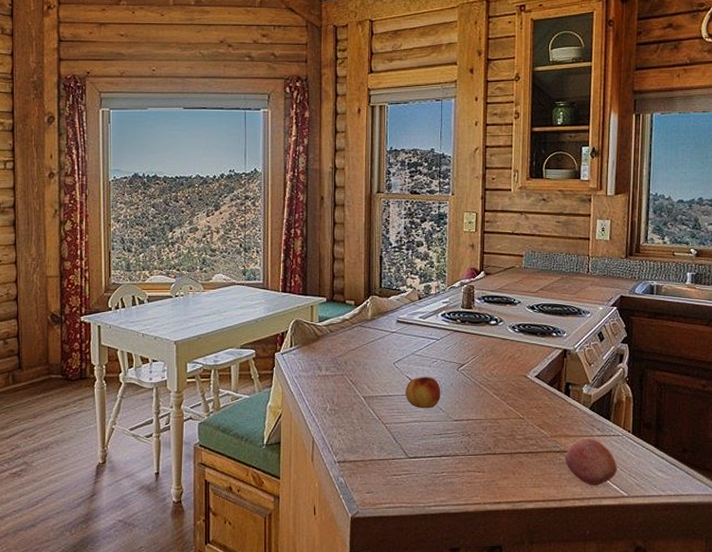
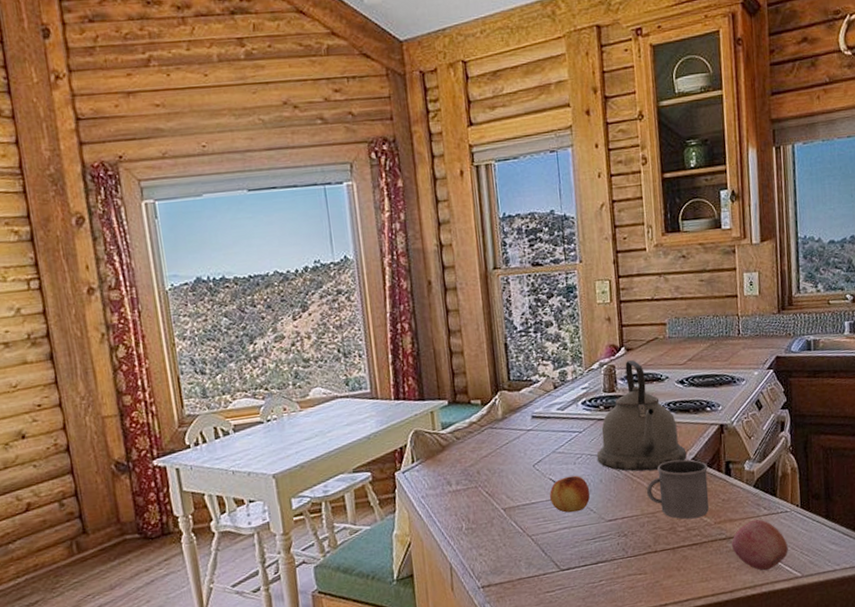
kettle: none [450,284,531,381] -> present [596,360,687,472]
mug: none [491,375,550,430] -> present [646,459,709,519]

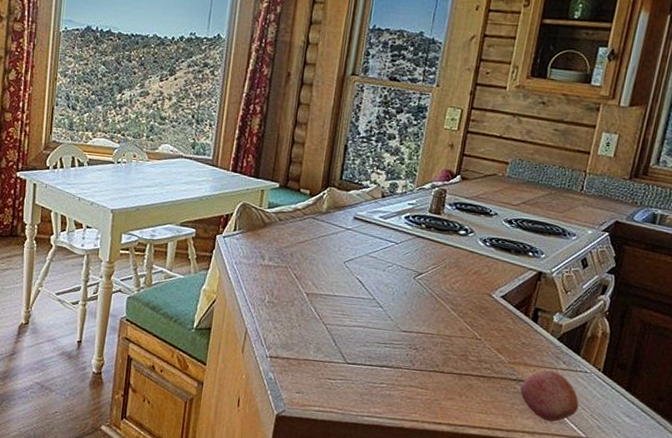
fruit: present [549,475,591,513] -> none [352,280,393,315]
kettle: present [596,360,687,472] -> none [406,189,498,297]
mug: present [646,459,709,519] -> none [447,292,516,353]

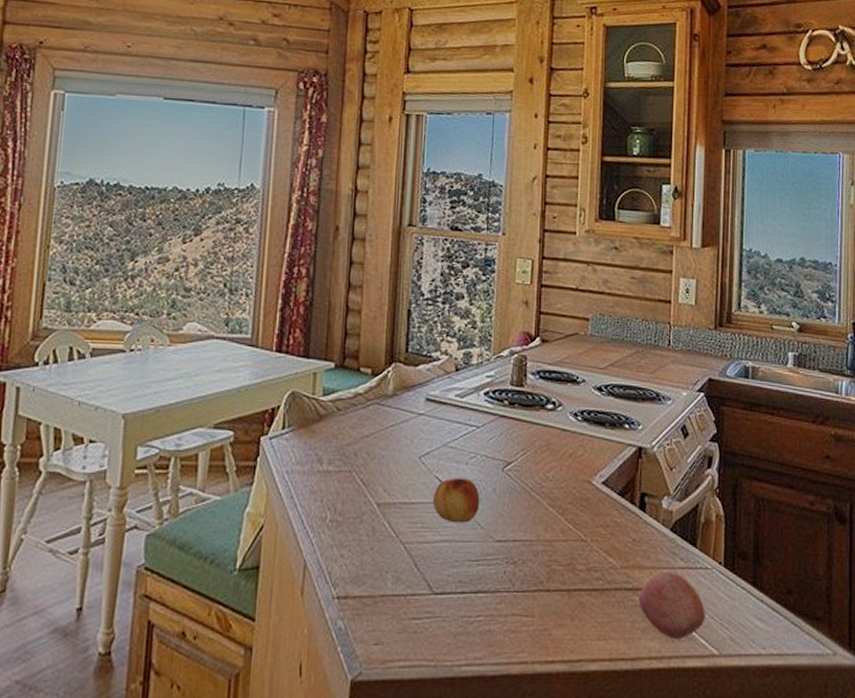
fruit: none [352,280,393,315] -> present [432,478,480,523]

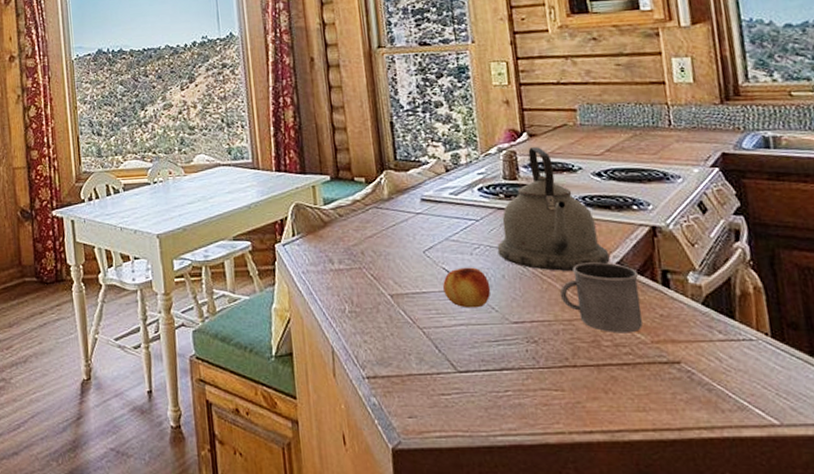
kettle: none [493,354,597,488] -> present [497,147,610,271]
mug: none [545,480,620,557] -> present [559,262,643,333]
fruit: present [638,572,705,640] -> none [675,345,758,410]

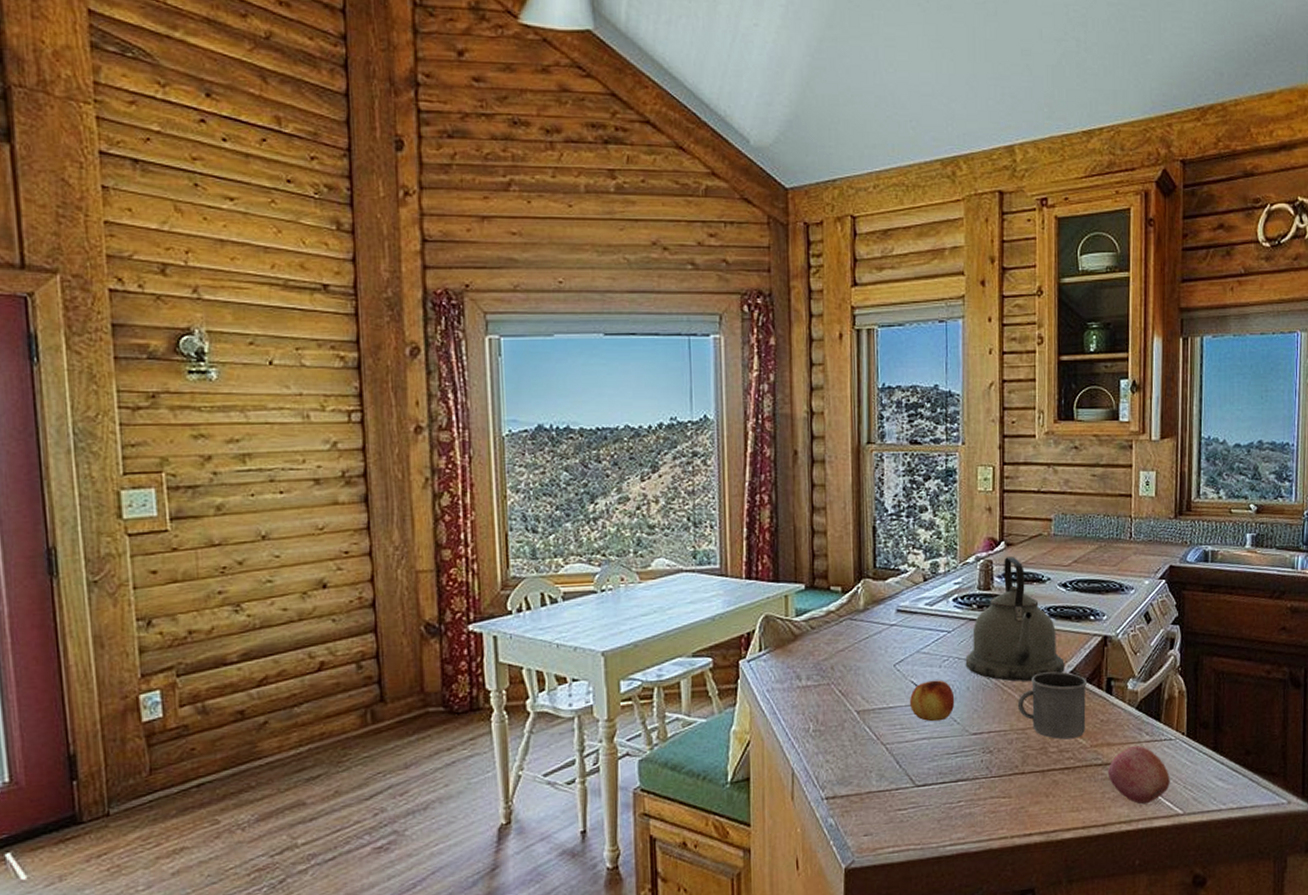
fruit: none [675,345,758,410] -> present [1107,746,1170,805]

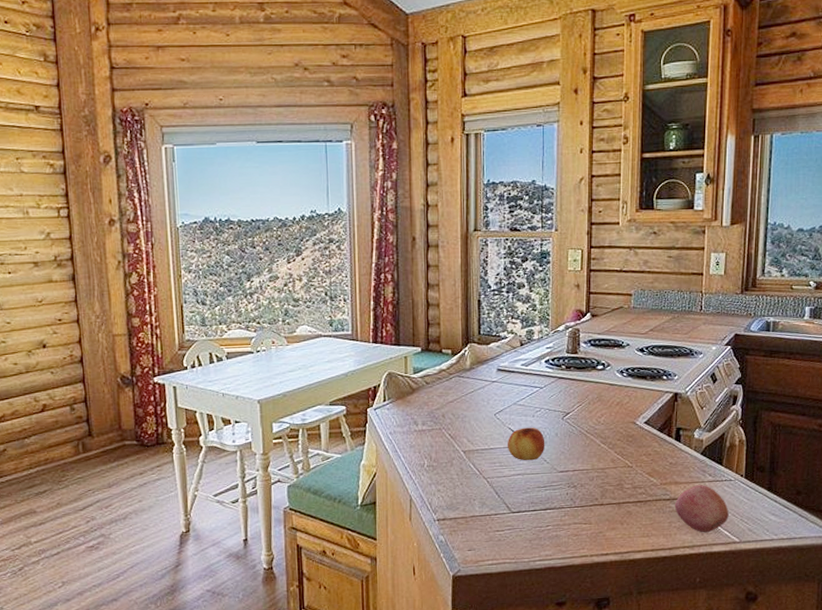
kettle: present [965,557,1065,682] -> none [554,326,640,430]
mug: present [1017,671,1088,740] -> none [598,422,660,478]

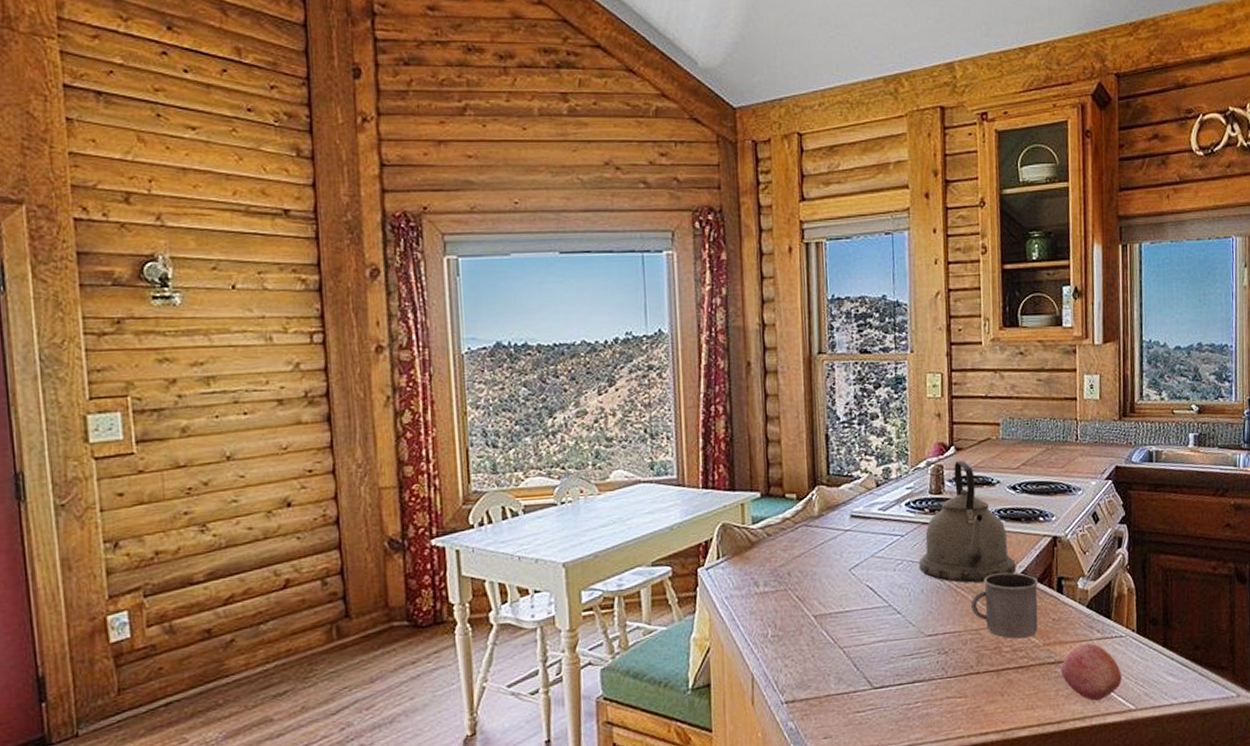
fruit: present [507,427,545,461] -> none [865,583,910,625]
kettle: none [554,326,640,430] -> present [919,461,1016,583]
mug: none [598,422,660,478] -> present [970,572,1039,639]

